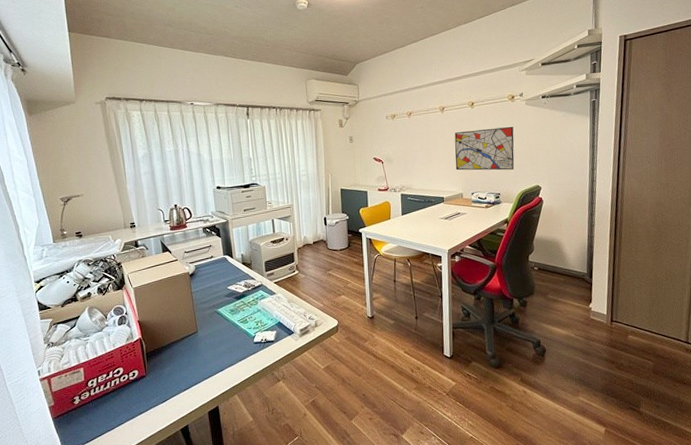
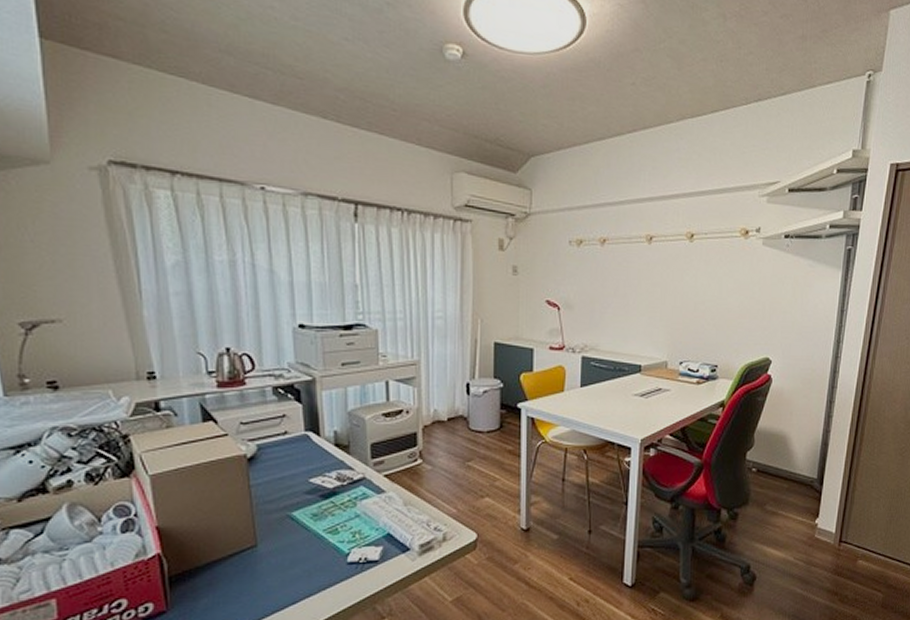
wall art: present [454,126,515,171] -> none [661,273,744,334]

